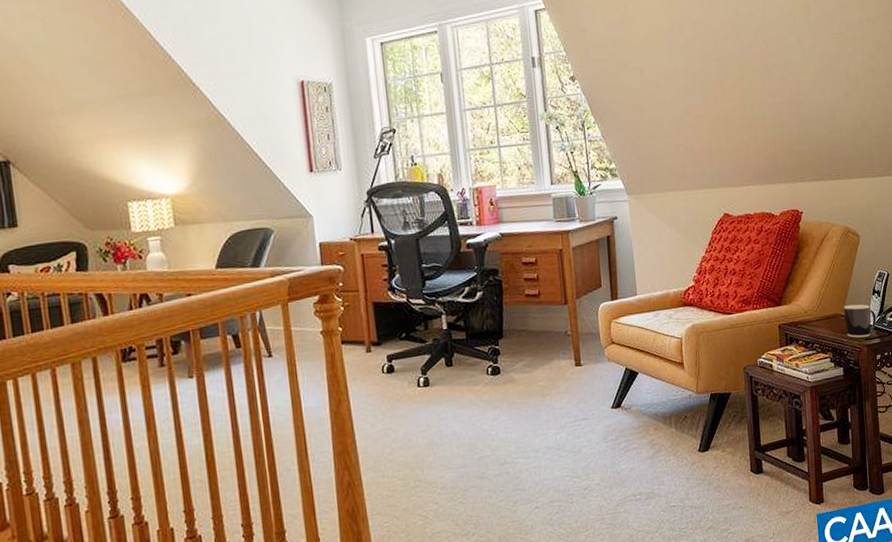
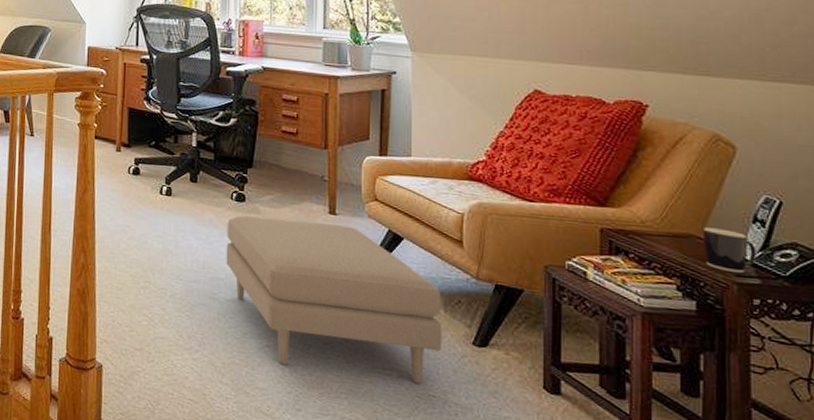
ottoman: none [486,373,676,521] -> present [226,215,443,384]

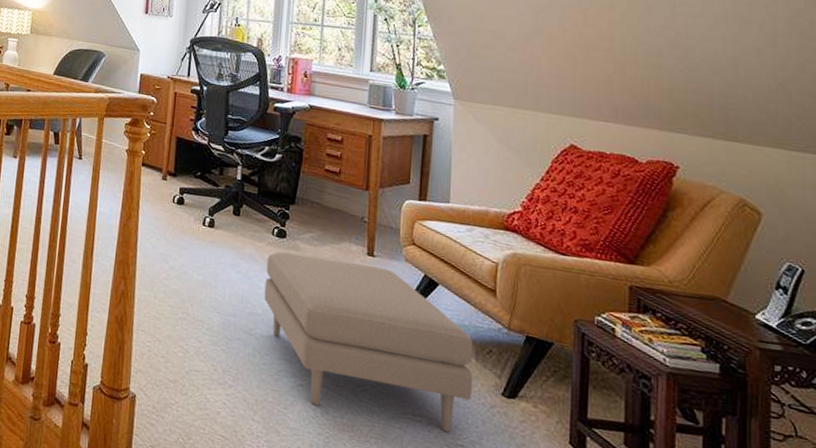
mug: present [702,227,757,274] -> none [727,290,779,340]

